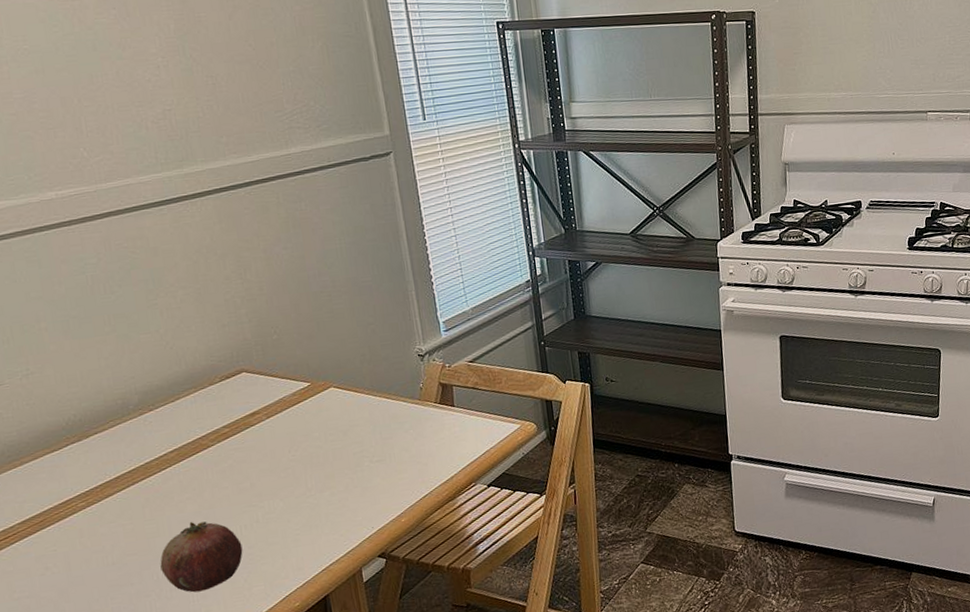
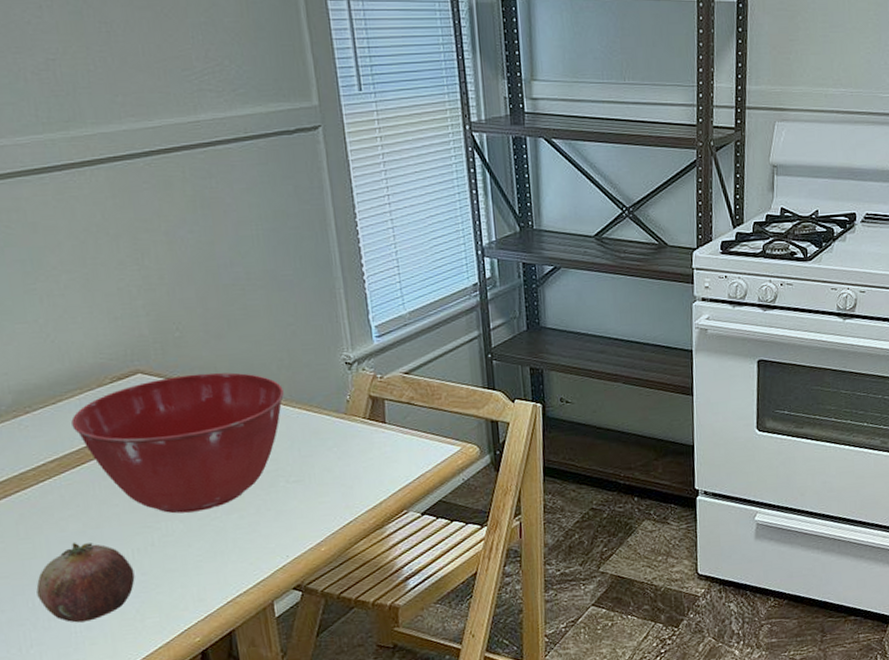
mixing bowl: none [188,368,366,493] -> present [71,372,284,514]

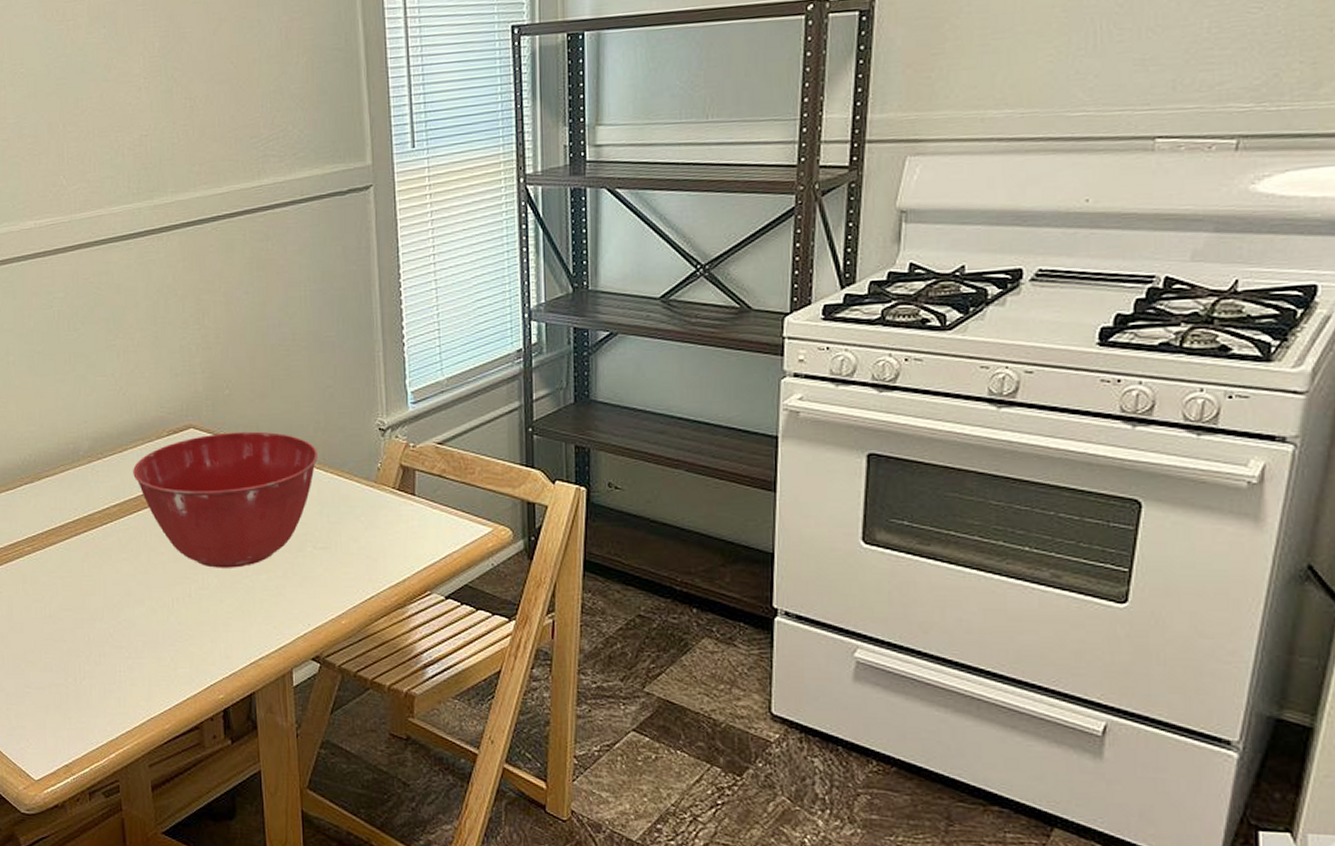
fruit: present [36,542,135,623] -> none [92,584,172,662]

